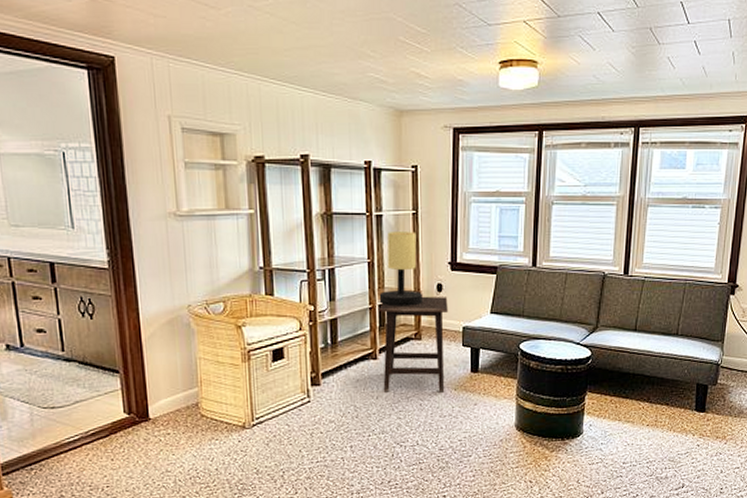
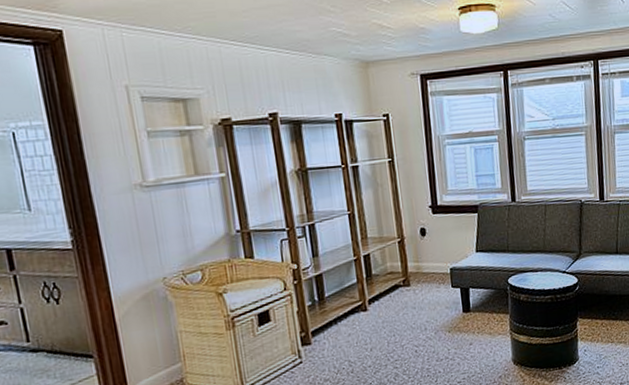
table lamp: present [379,231,424,307] -> none [363,179,408,256]
side table: present [379,296,448,393] -> none [364,240,439,343]

